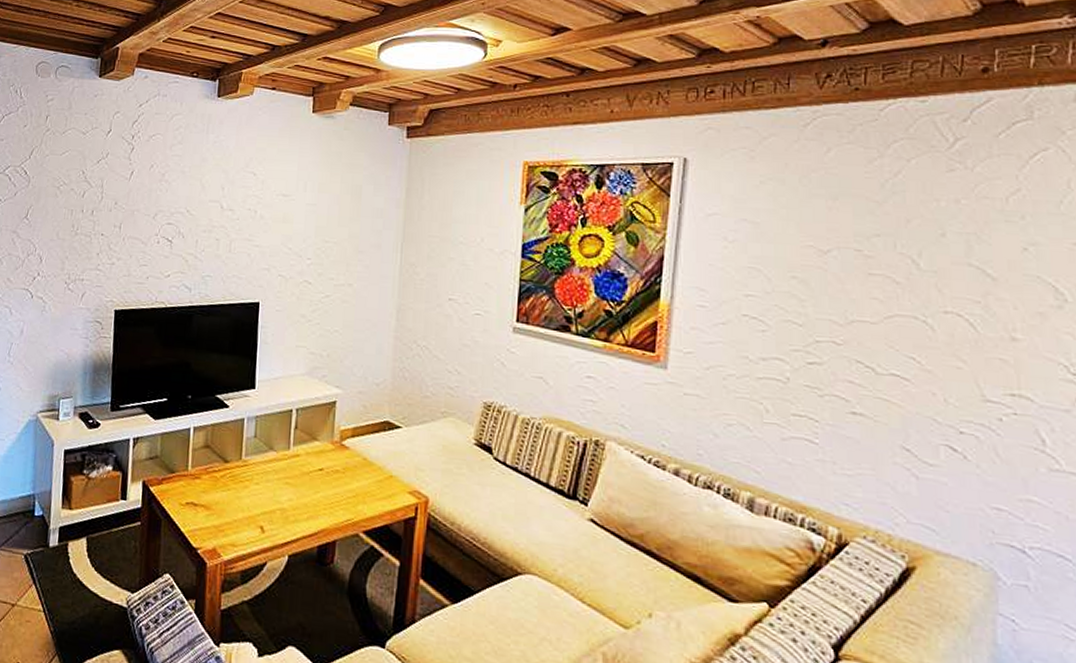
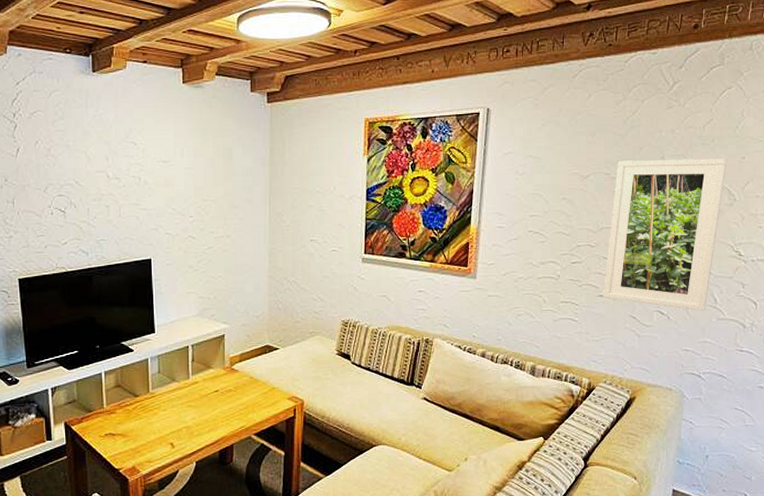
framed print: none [857,234,1049,456] -> present [603,157,728,312]

